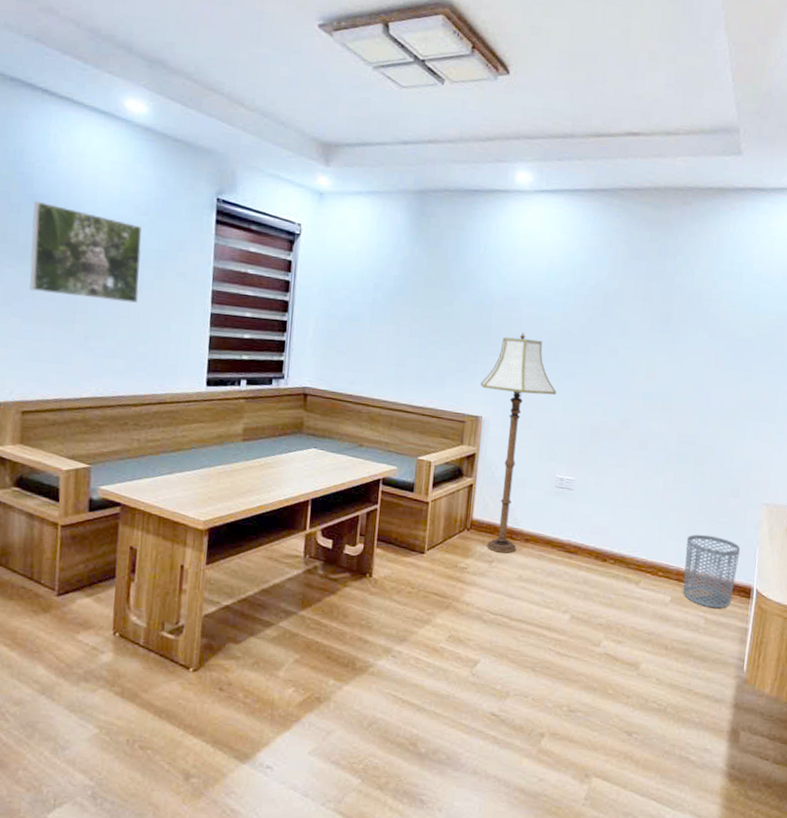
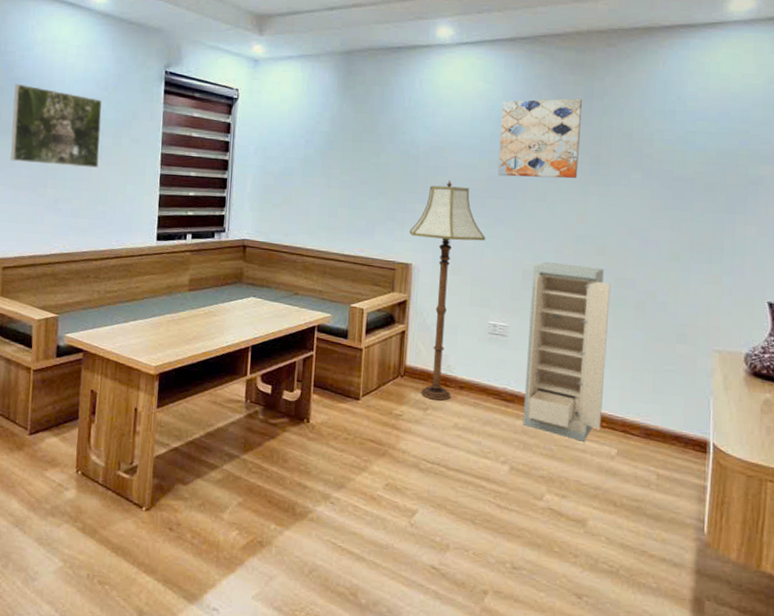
wall art: none [571,253,657,335] -> present [498,98,583,179]
storage cabinet: none [584,417,674,590] -> present [522,262,611,442]
waste bin: present [683,534,741,609] -> none [630,383,692,464]

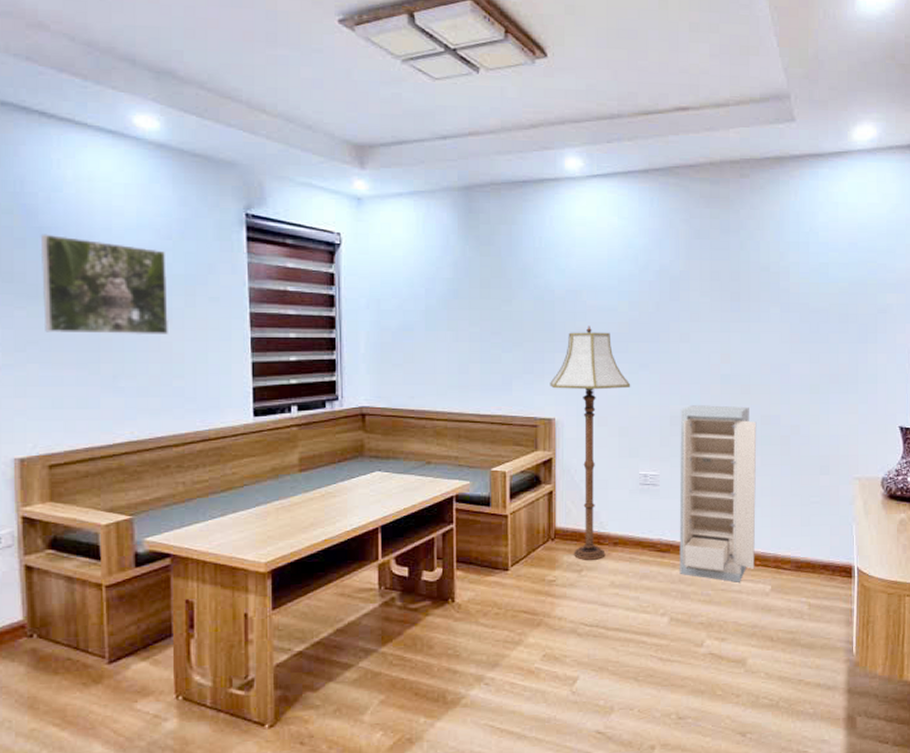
wall art: present [498,98,583,179] -> none [638,232,720,318]

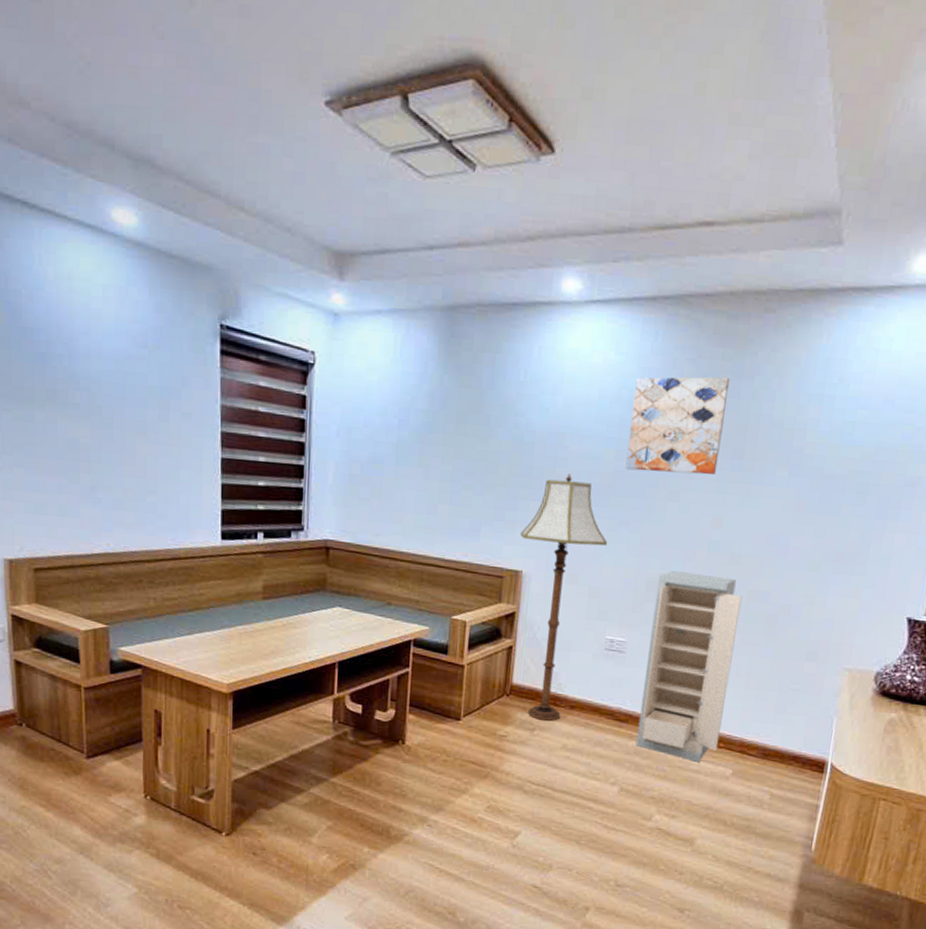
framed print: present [40,234,168,336] -> none [24,334,143,448]
wall art: none [638,232,720,318] -> present [625,376,730,475]

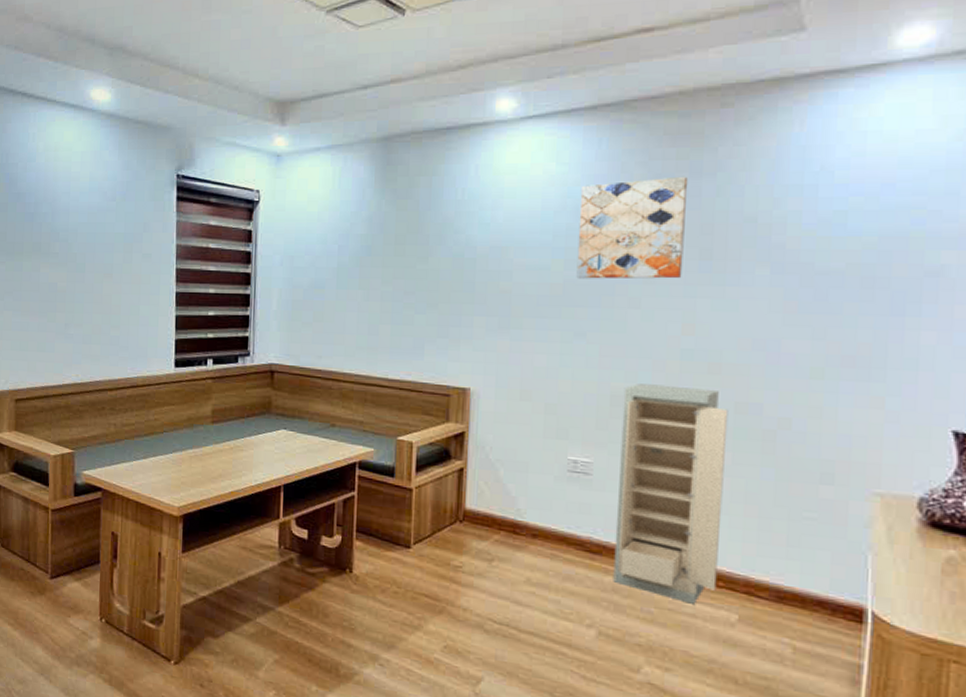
floor lamp: present [520,473,608,721] -> none [466,286,563,551]

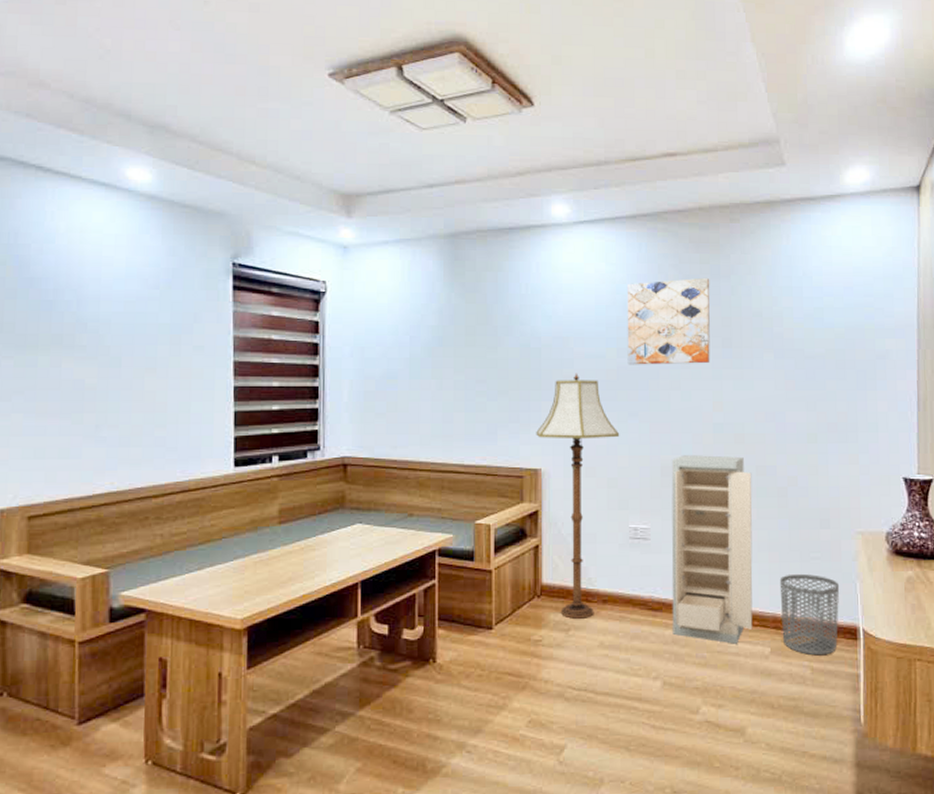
floor lamp: none [466,286,563,551] -> present [536,373,620,619]
waste bin: none [755,533,842,635] -> present [779,573,840,656]

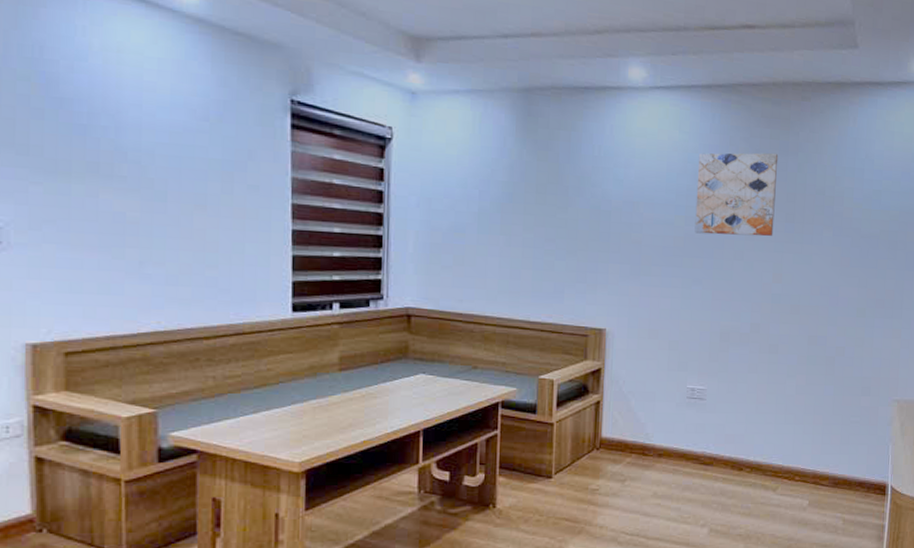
floor lamp: present [536,373,620,619] -> none [602,238,683,470]
storage cabinet: present [671,455,753,644] -> none [721,322,804,497]
waste bin: present [779,573,840,656] -> none [820,435,874,508]

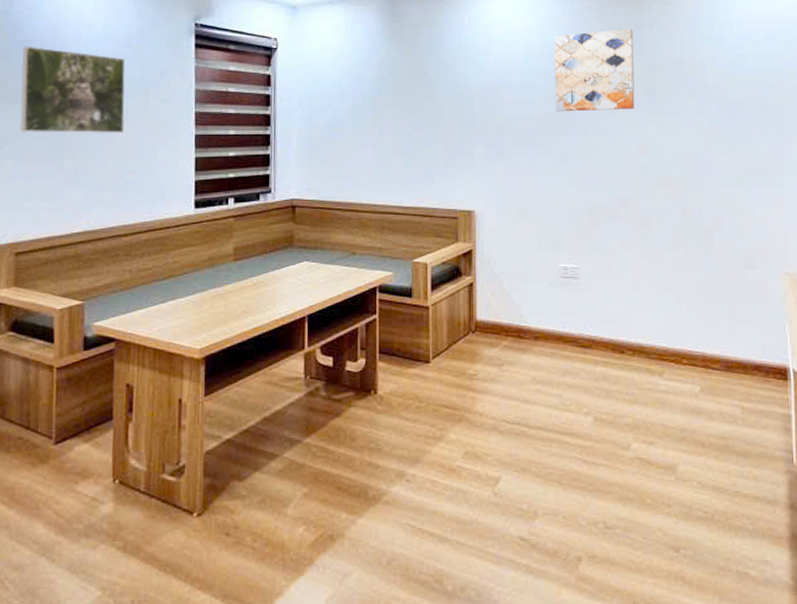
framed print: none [60,105,203,221] -> present [20,46,126,134]

